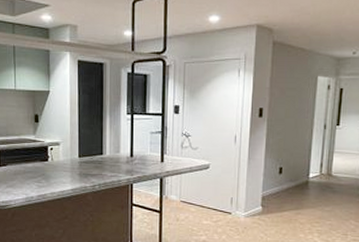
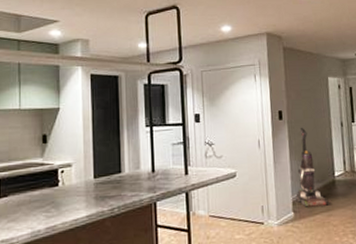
vacuum cleaner: none [266,126,299,204] -> present [296,127,329,207]

